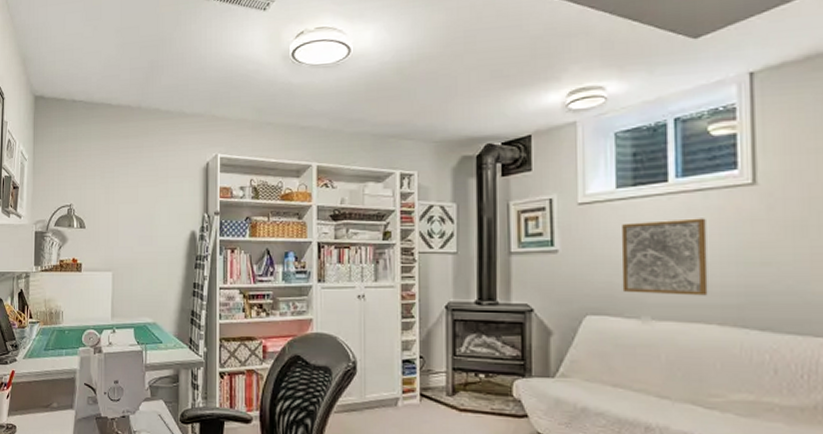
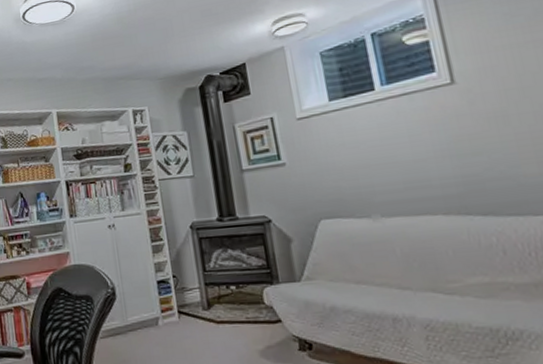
wall art: present [621,218,708,296] -> none [340,118,429,194]

